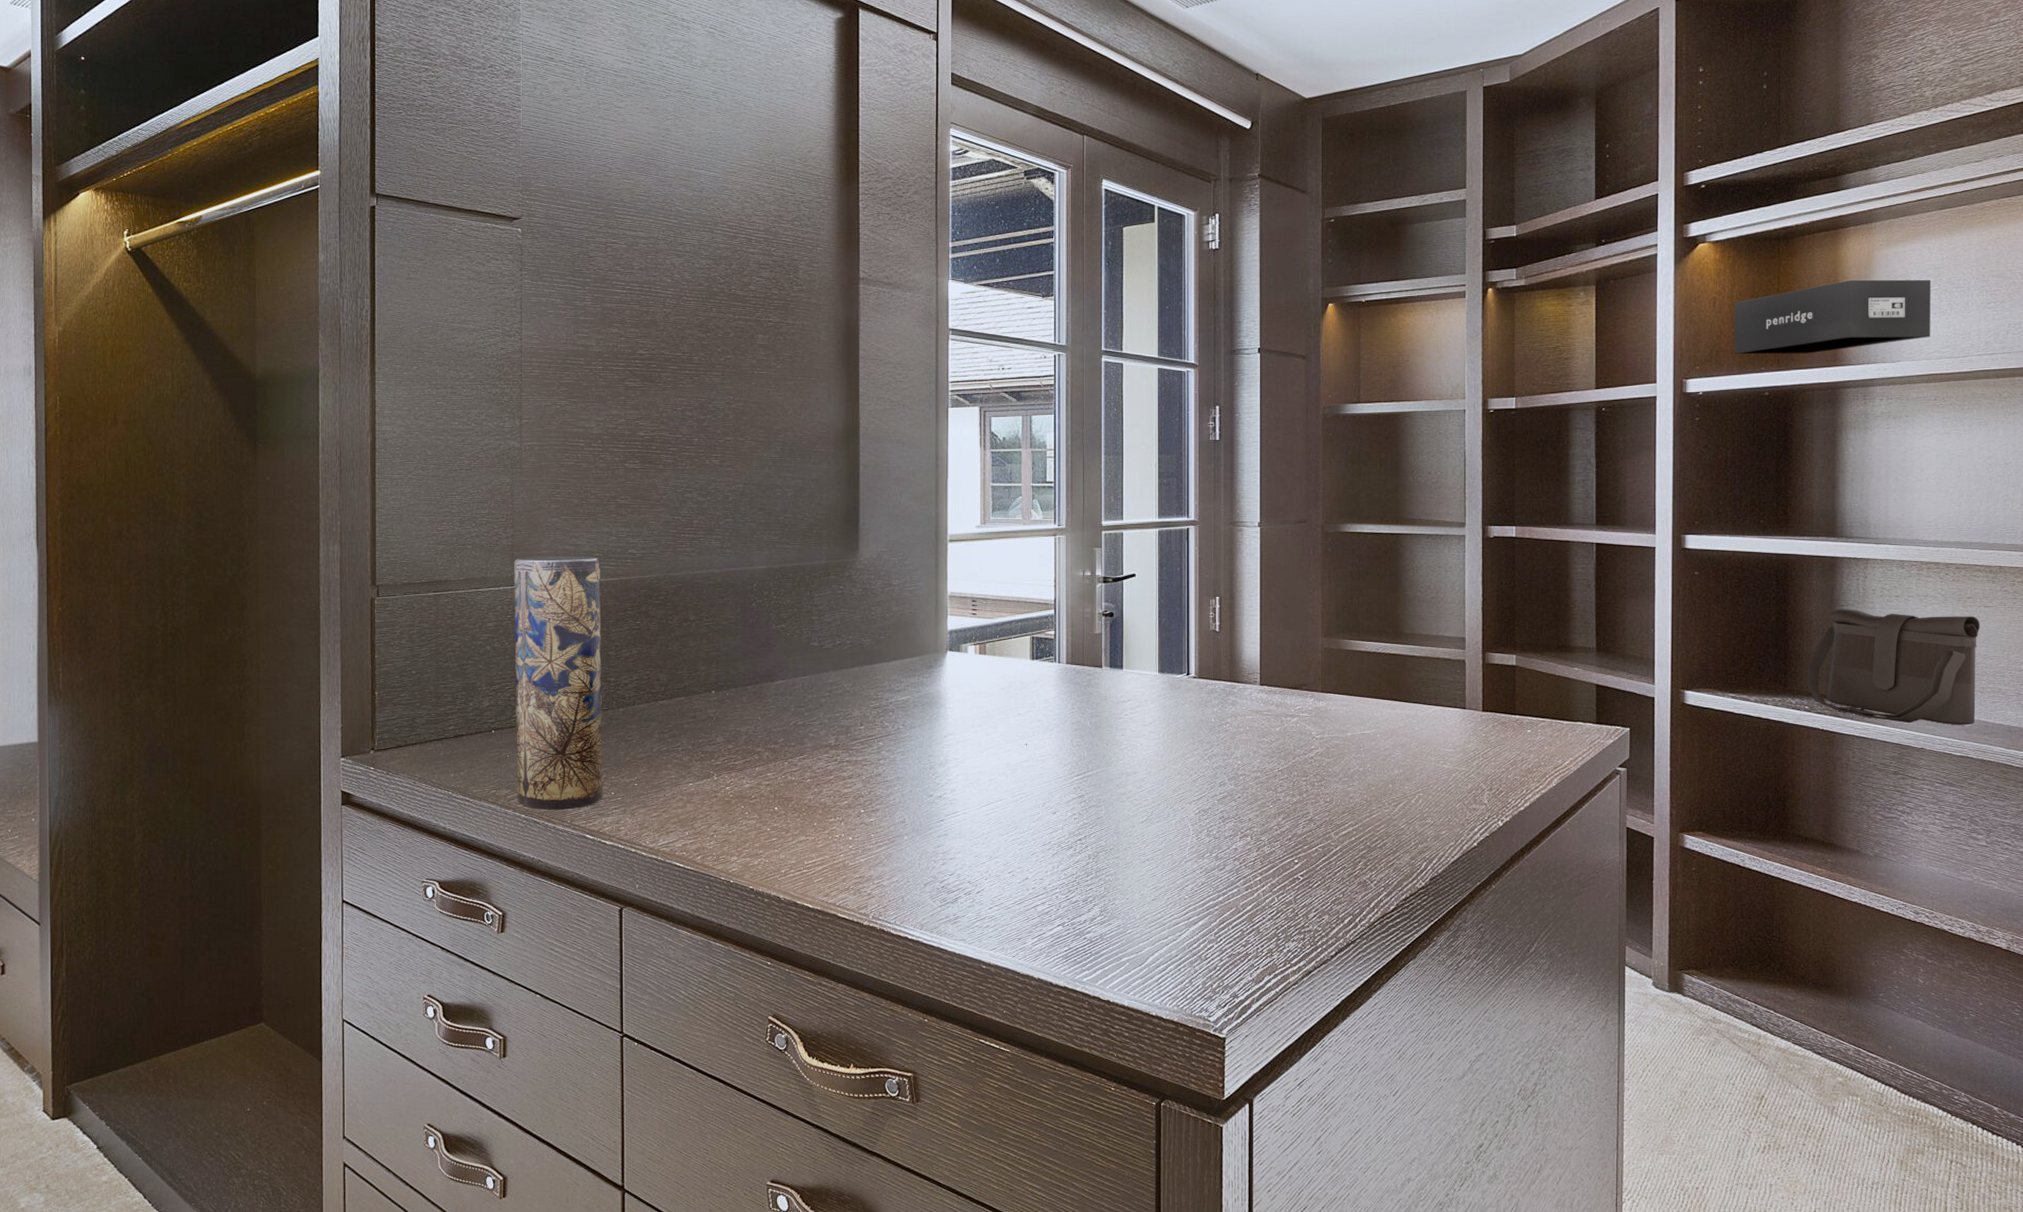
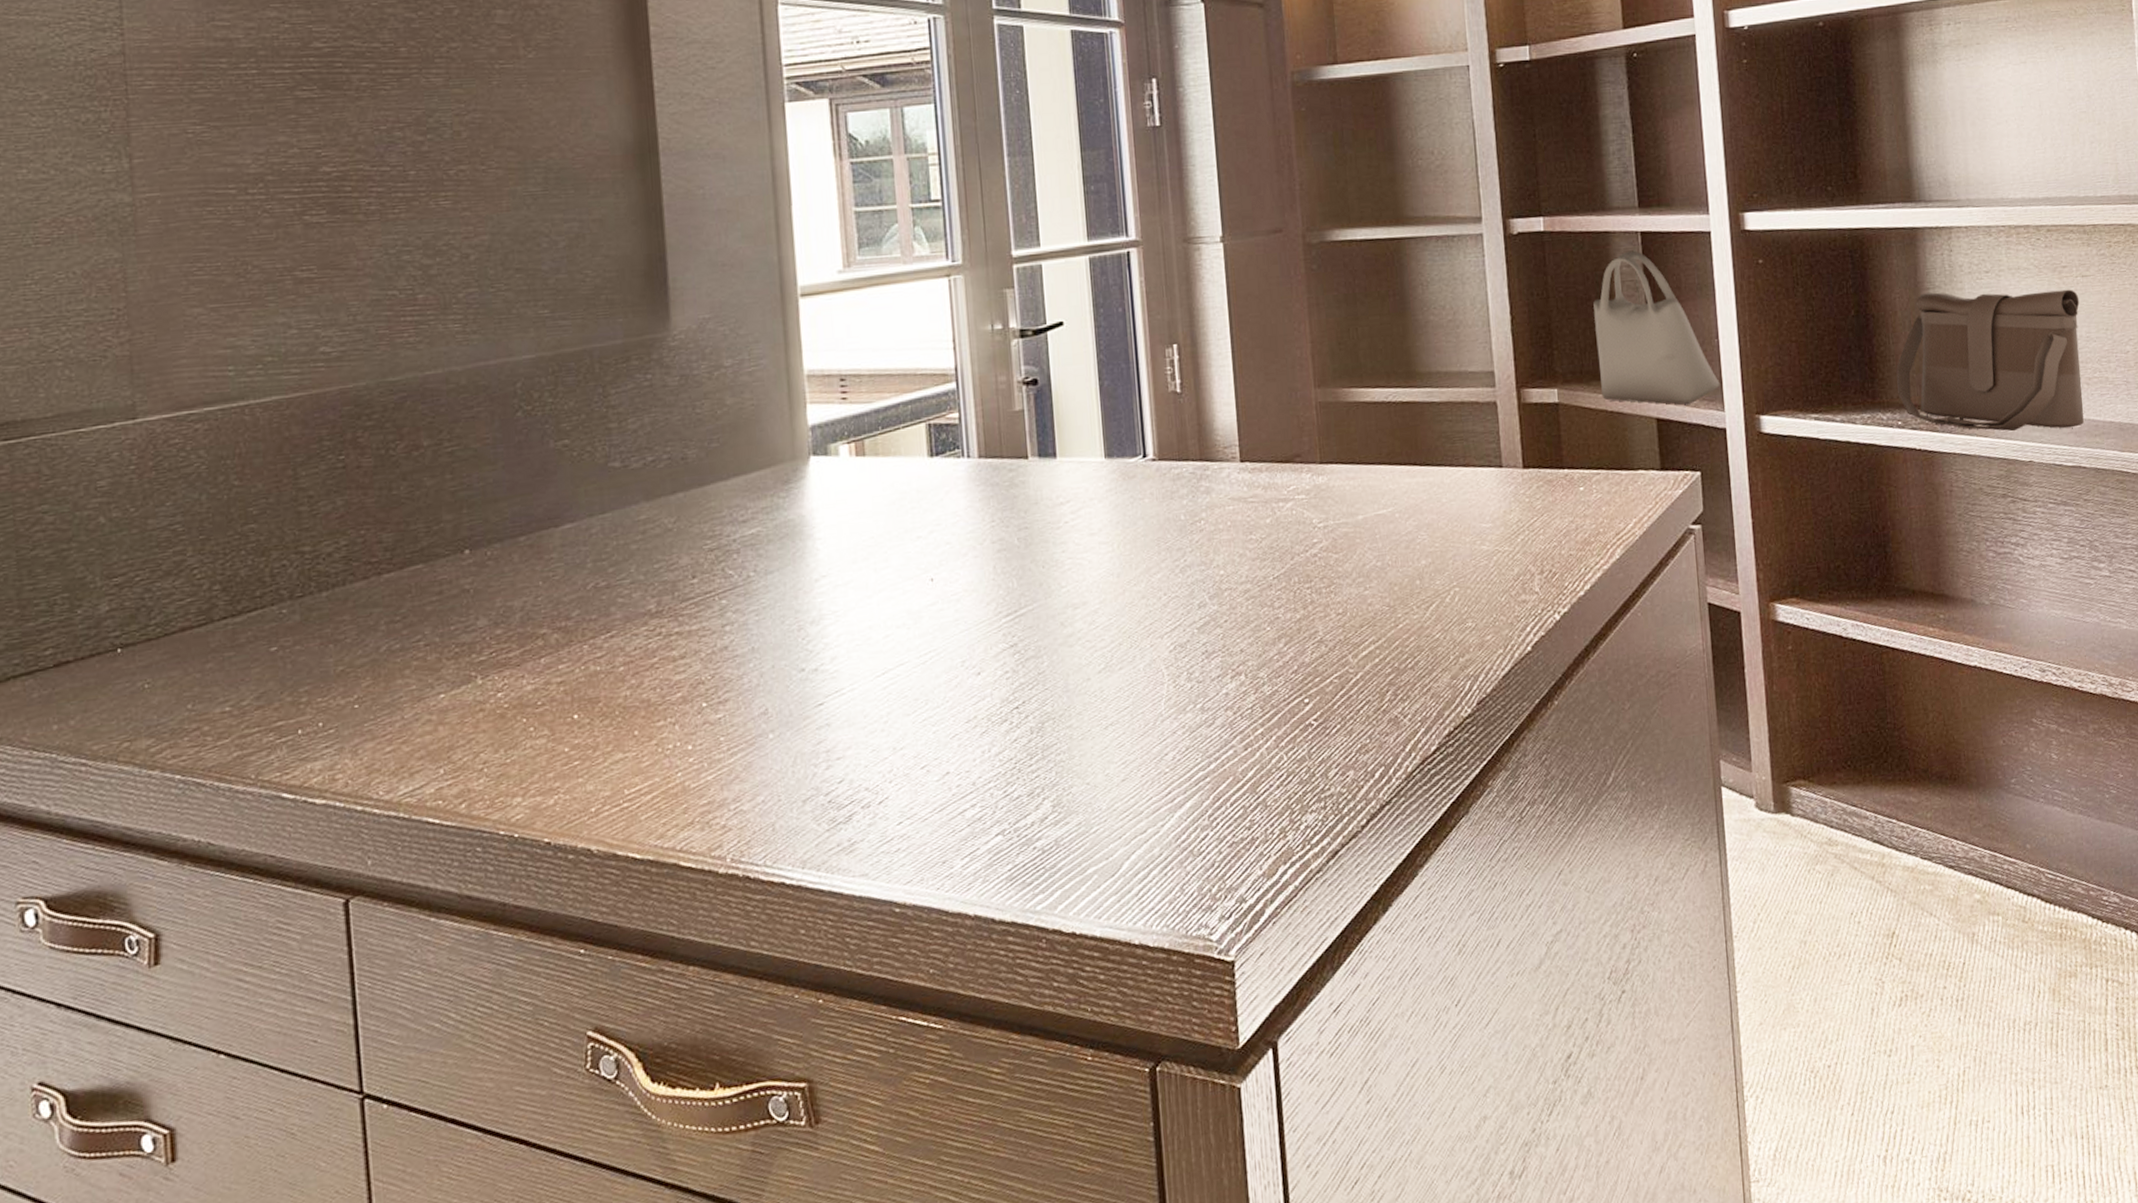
vase: present [514,556,603,810] -> none [135,362,306,764]
handbag: none [1551,557,1653,676] -> present [1593,250,1720,405]

